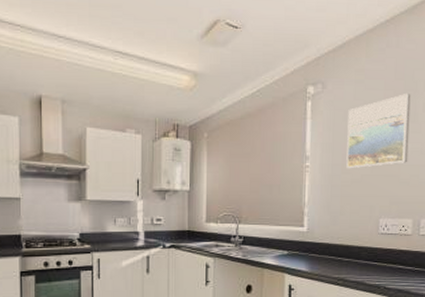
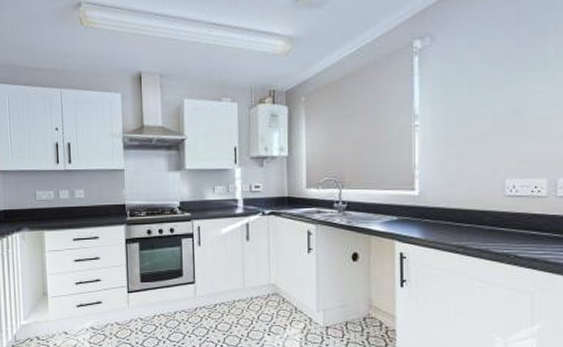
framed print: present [346,94,411,169] -> none [462,39,539,126]

